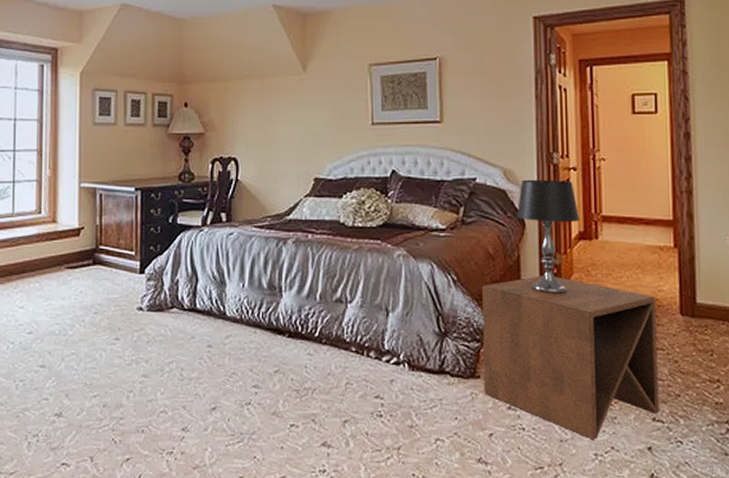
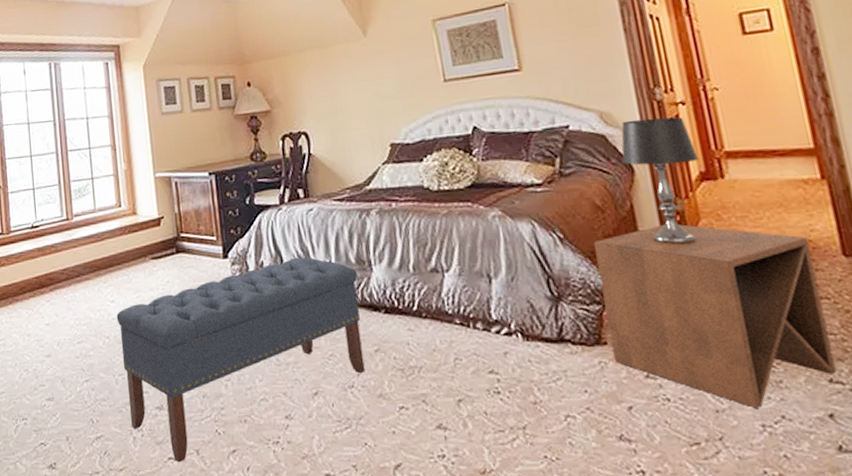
bench: none [23,278,268,469] -> present [116,257,365,463]

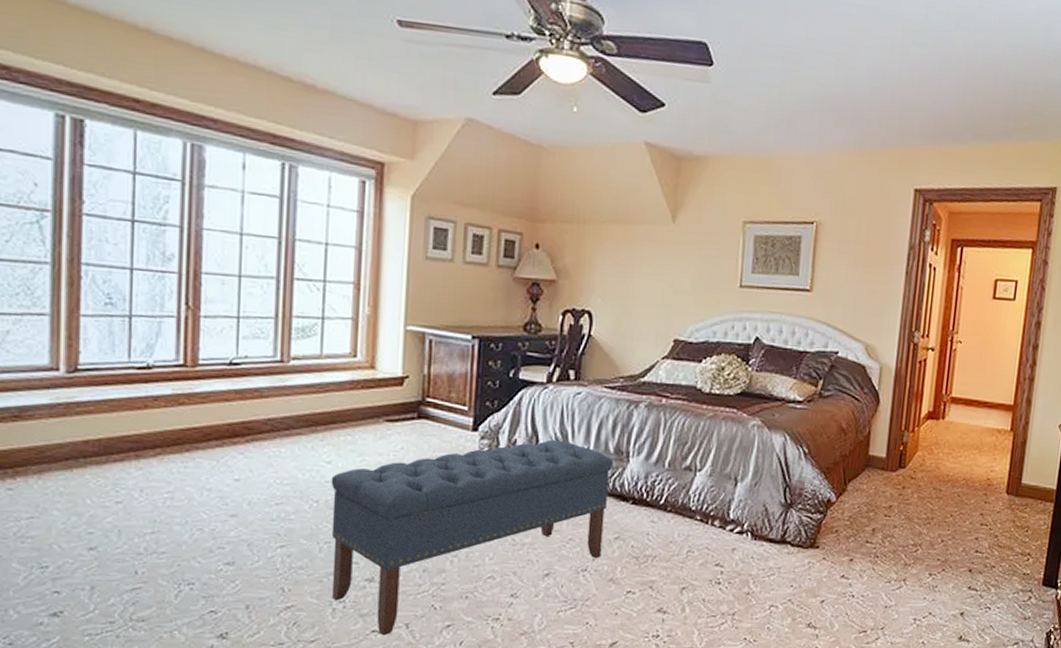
side table: present [594,224,836,408] -> none [821,451,987,606]
table lamp: present [621,117,699,245] -> none [872,356,931,471]

